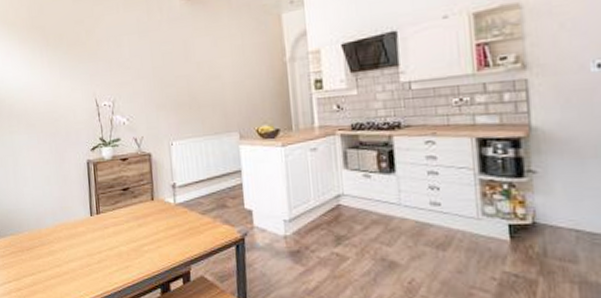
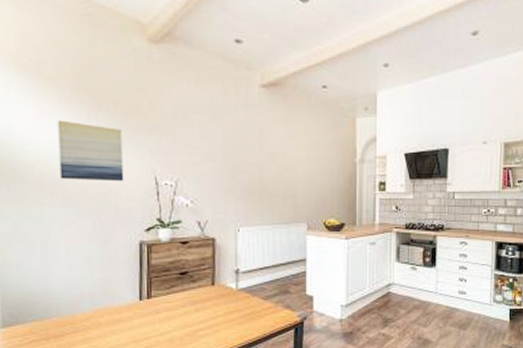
wall art: none [19,58,71,110] -> present [57,120,124,182]

